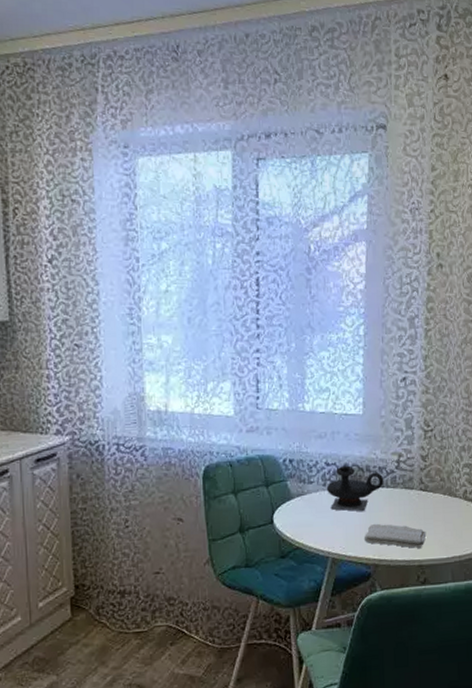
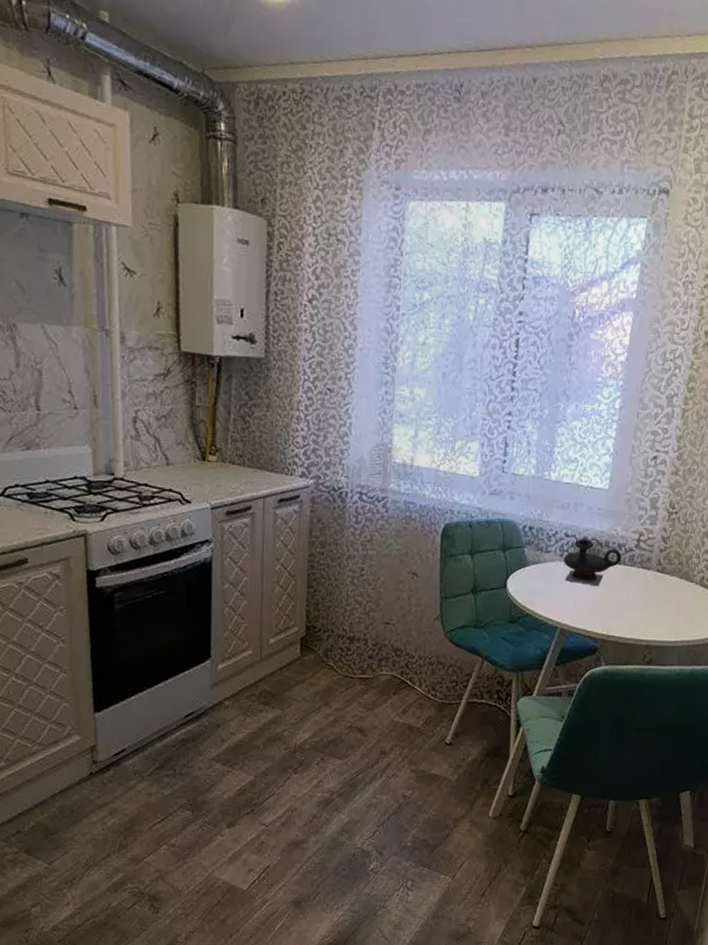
washcloth: present [365,523,427,549] -> none [595,599,658,629]

